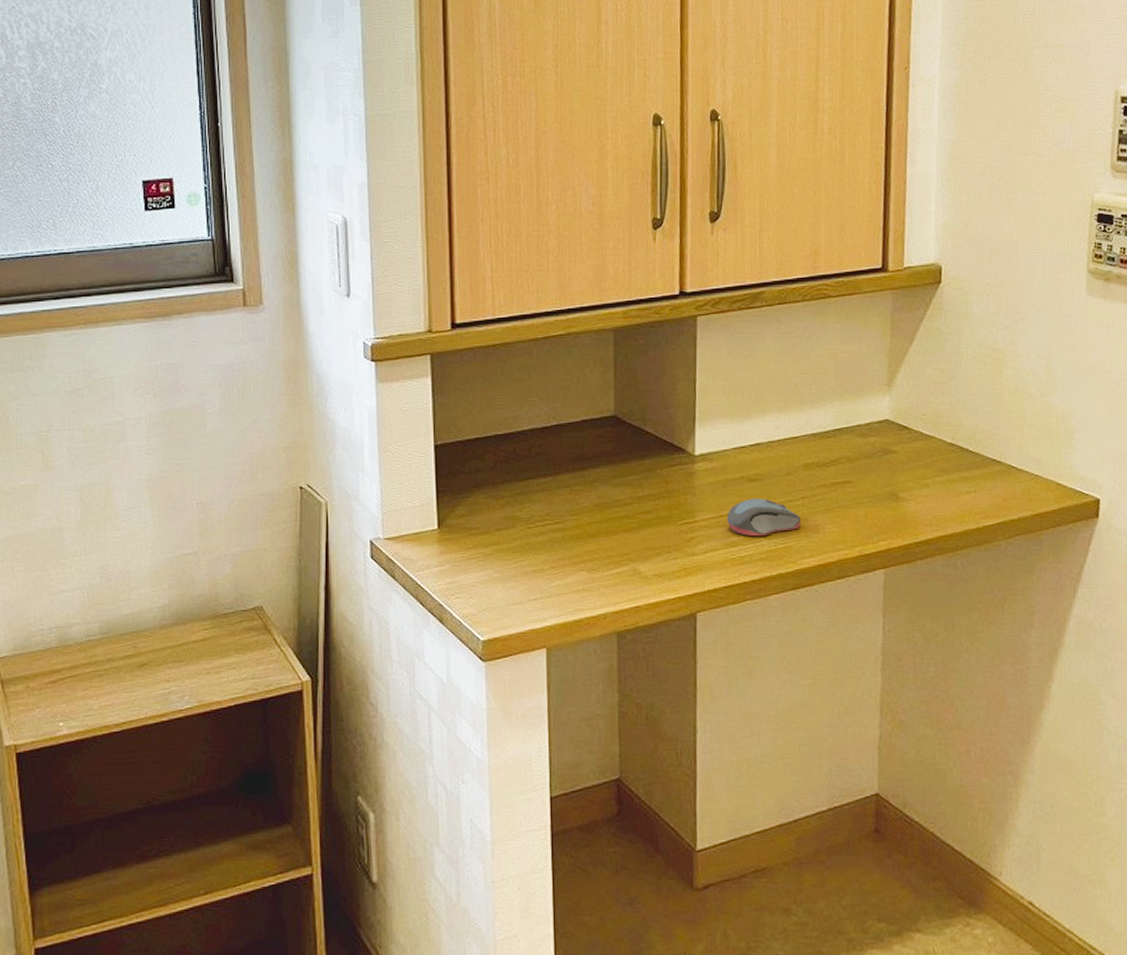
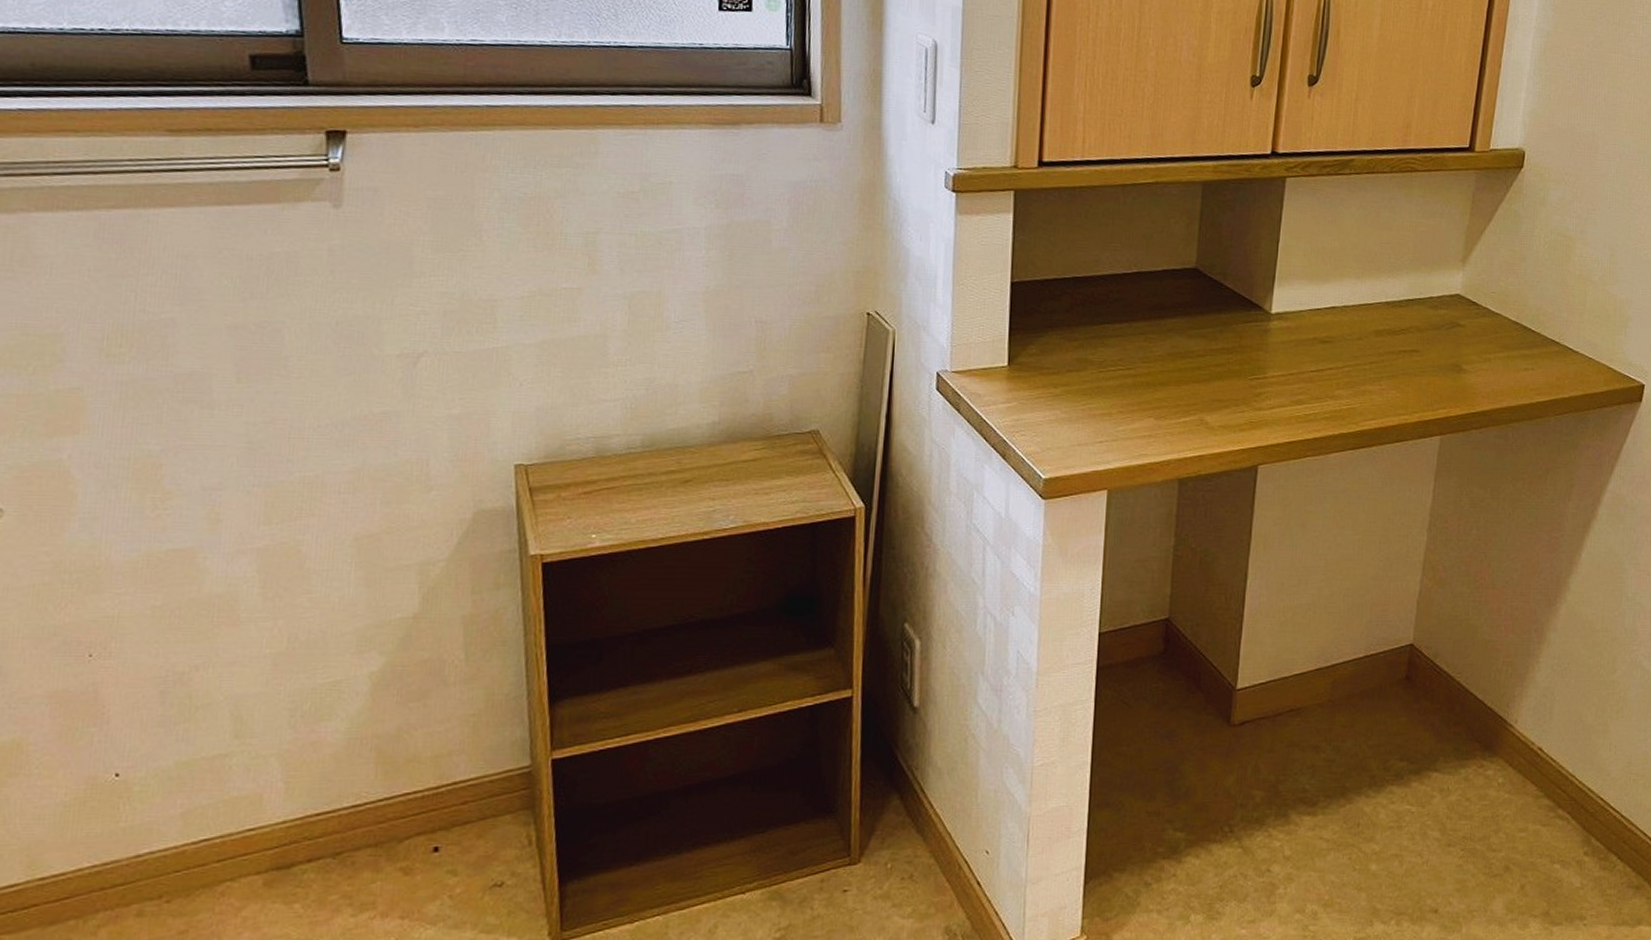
computer mouse: present [726,498,801,536] -> none [1296,359,1368,396]

